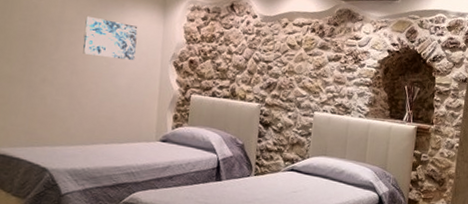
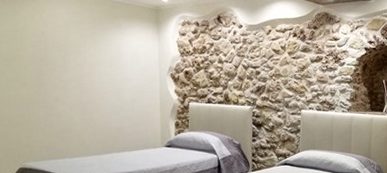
wall art: present [82,15,138,61] -> none [88,38,137,76]

